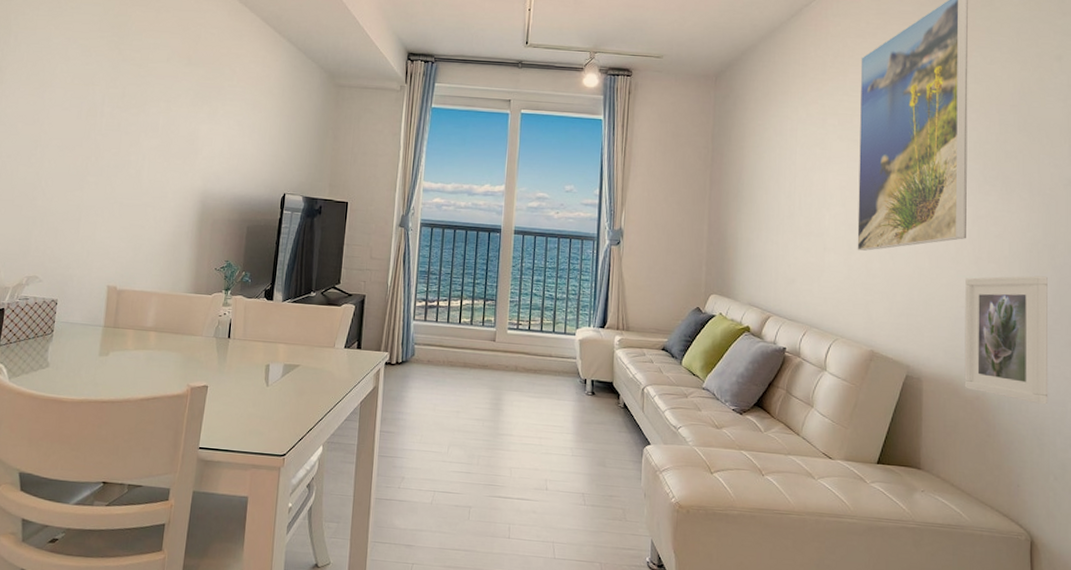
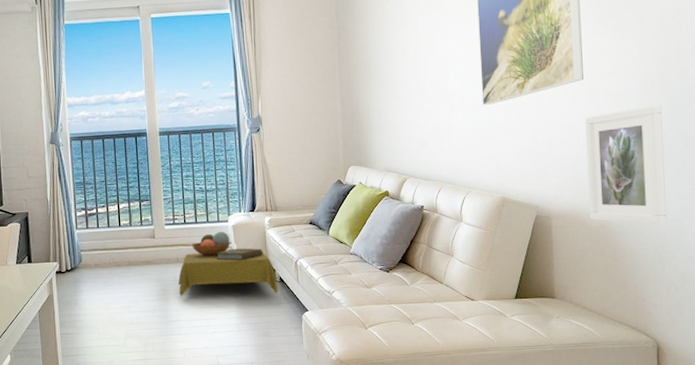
side table: none [513,344,621,421] -> present [178,231,278,297]

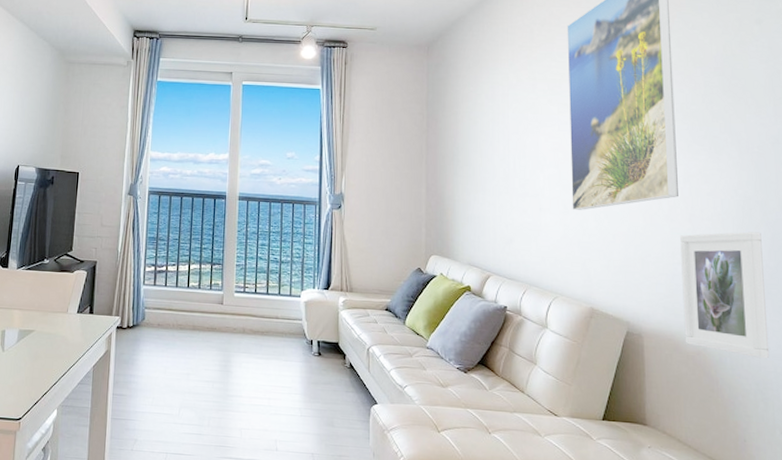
side table: present [178,231,278,297] -> none [242,305,347,381]

